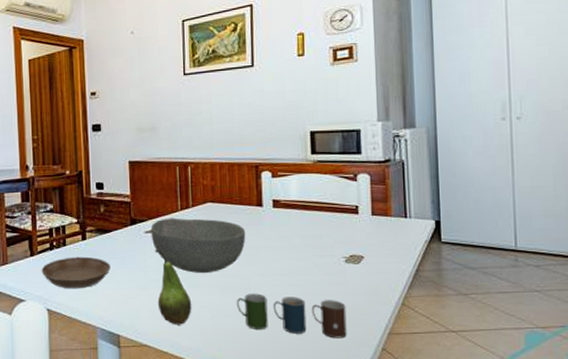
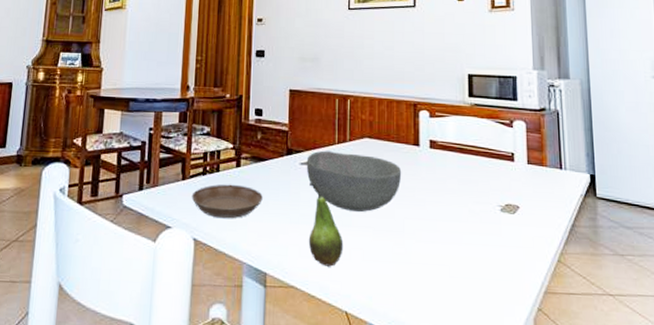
cup: present [237,293,347,339] -> none [390,237,502,294]

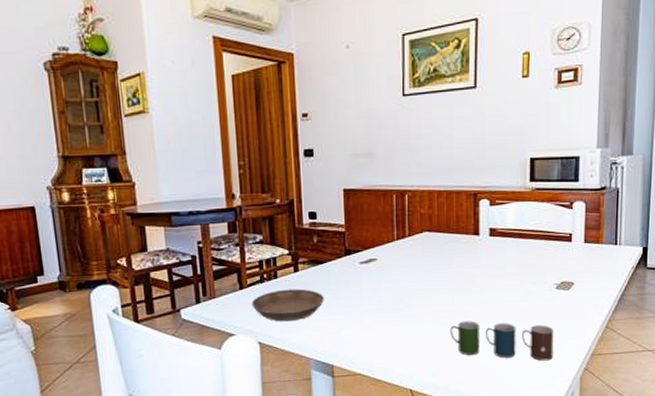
bowl: present [306,150,402,212] -> none [365,247,462,303]
fruit: present [308,183,344,267] -> none [370,280,406,354]
cup: none [390,237,502,294] -> present [451,321,554,361]

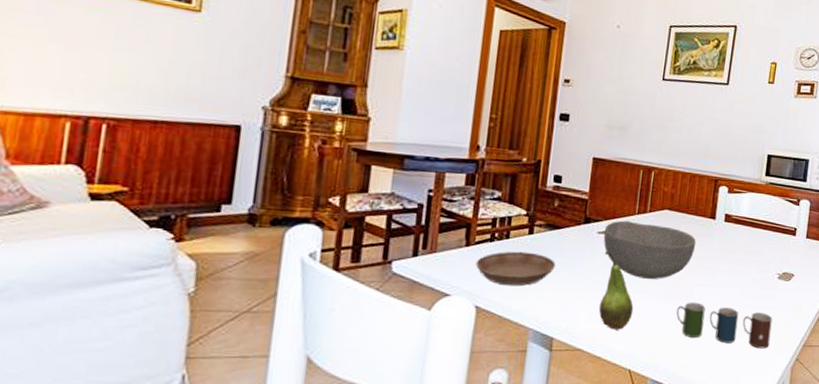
bowl: none [365,247,462,303] -> present [603,220,697,279]
fruit: none [370,280,406,354] -> present [598,251,634,330]

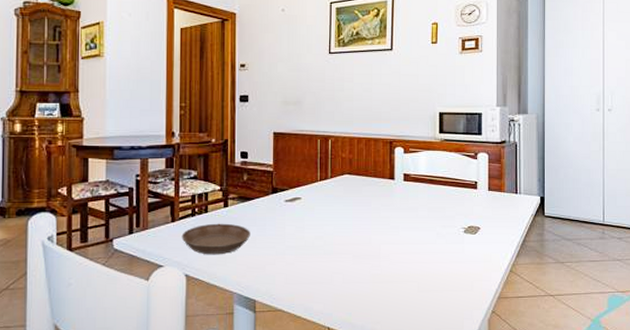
fruit: present [598,251,634,330] -> none [293,218,326,290]
bowl: present [603,220,697,279] -> none [291,188,379,241]
cup: present [676,302,773,349] -> none [367,260,463,302]

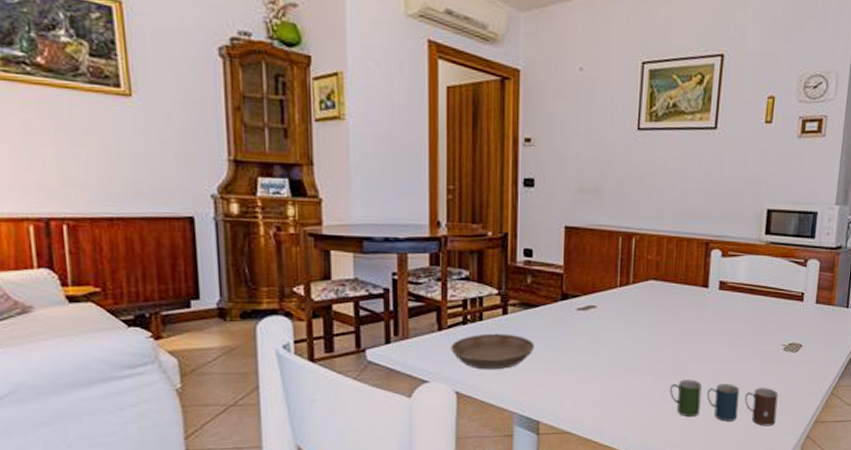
cup: none [367,260,463,302] -> present [670,379,778,426]

